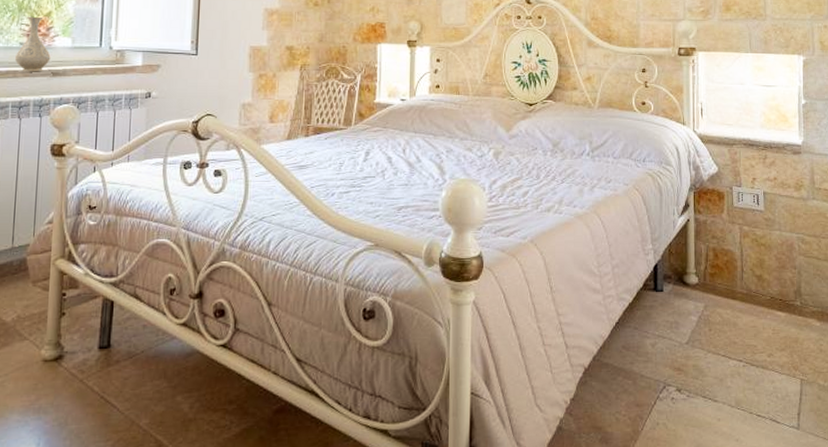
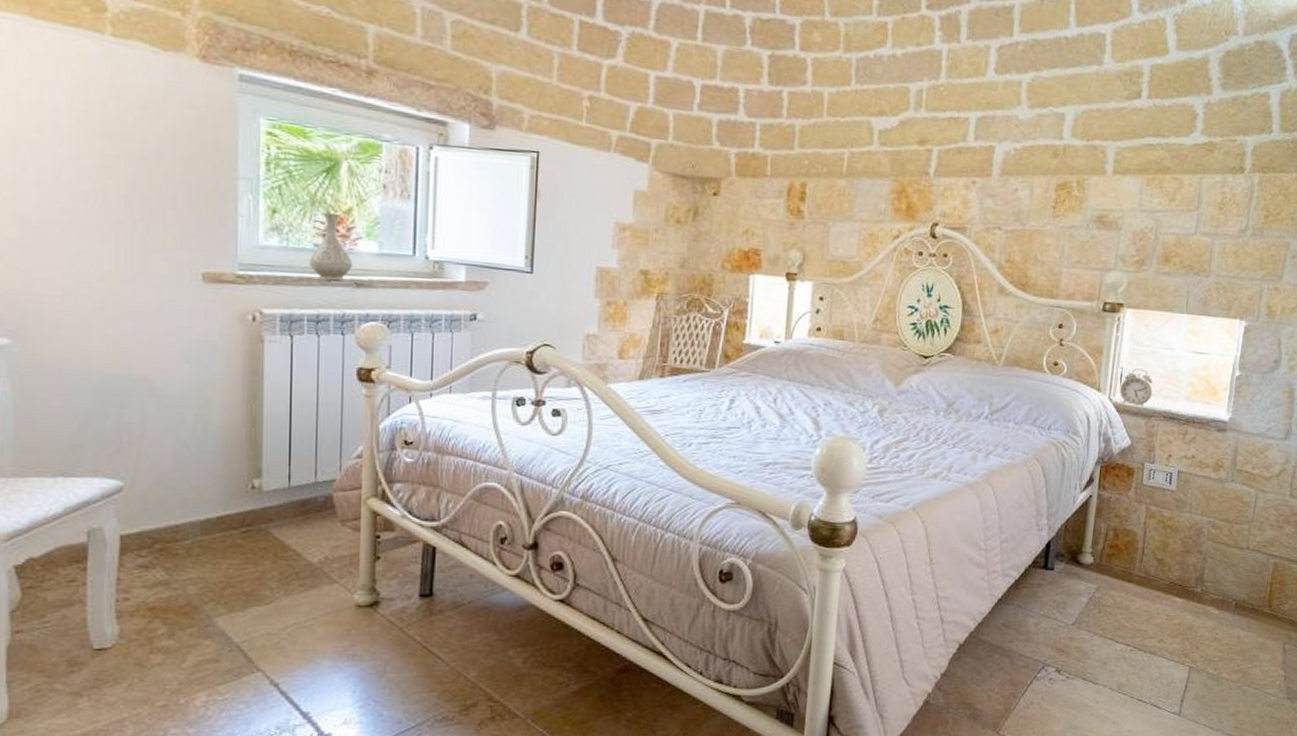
alarm clock: none [701,103,731,136] -> present [1119,368,1153,407]

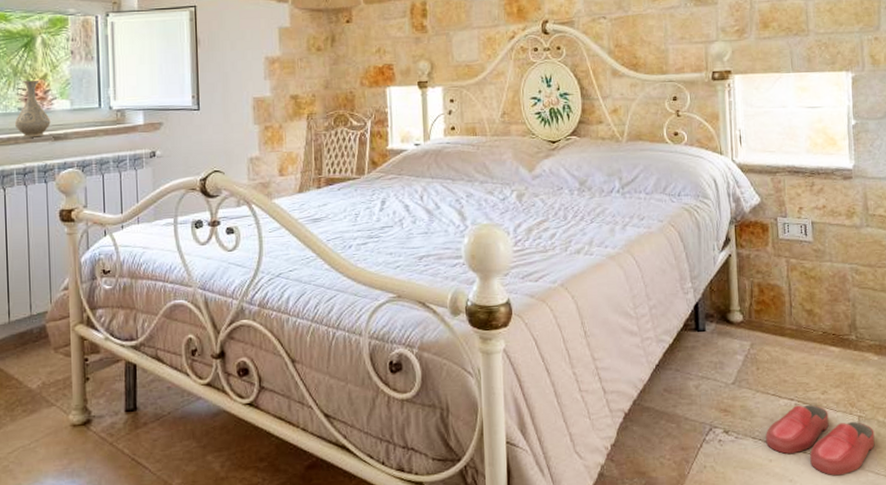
slippers: none [1096,651,1202,722] -> present [766,404,875,476]
alarm clock: present [1119,368,1153,407] -> none [740,129,773,165]

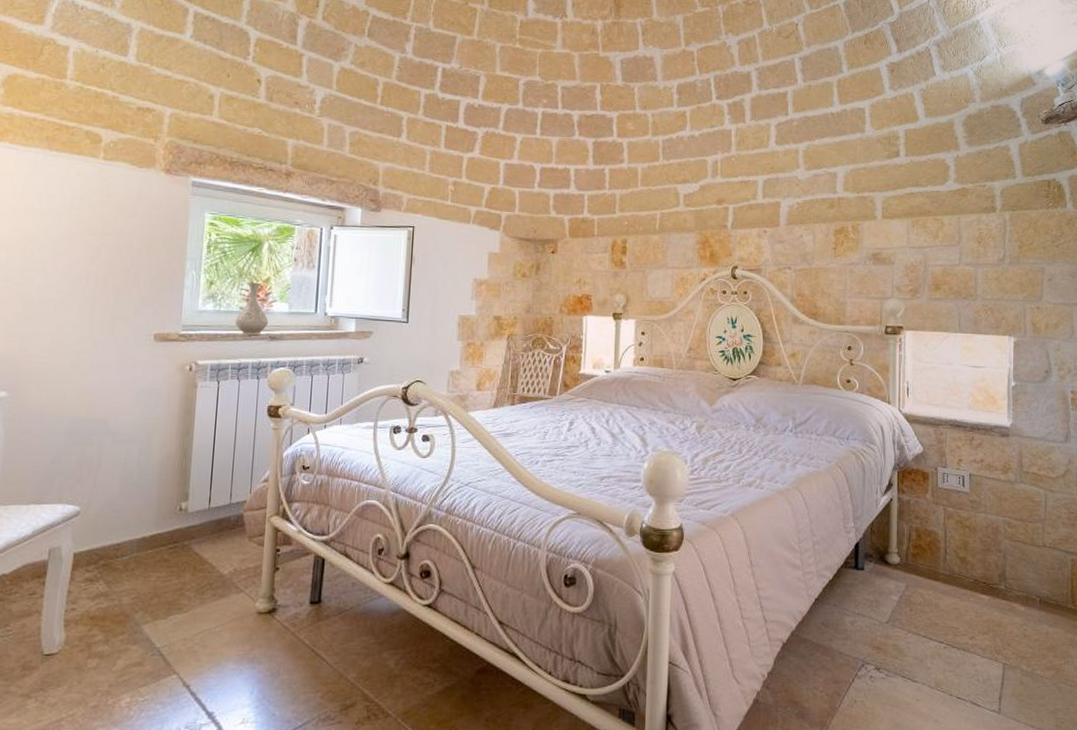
slippers: present [766,404,875,476] -> none [915,648,1018,720]

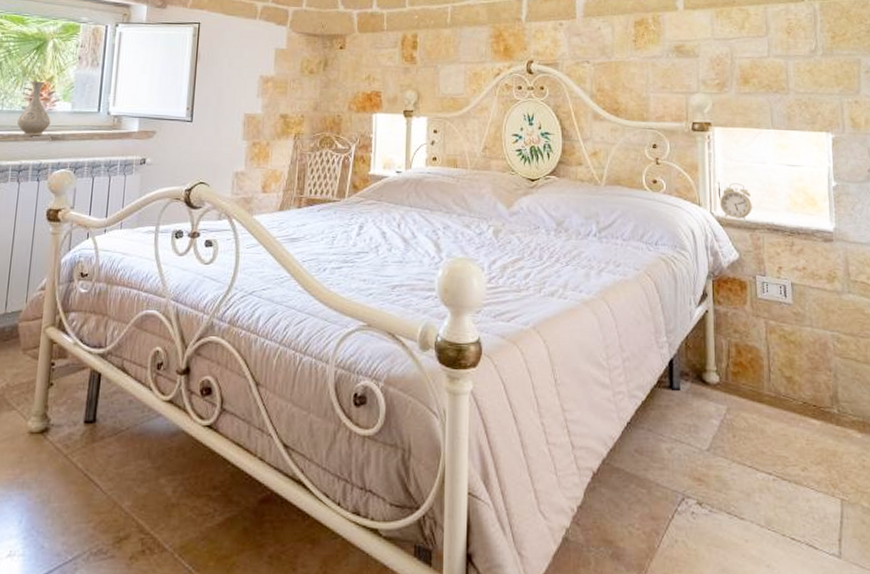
alarm clock: none [907,383,937,416] -> present [719,183,752,220]

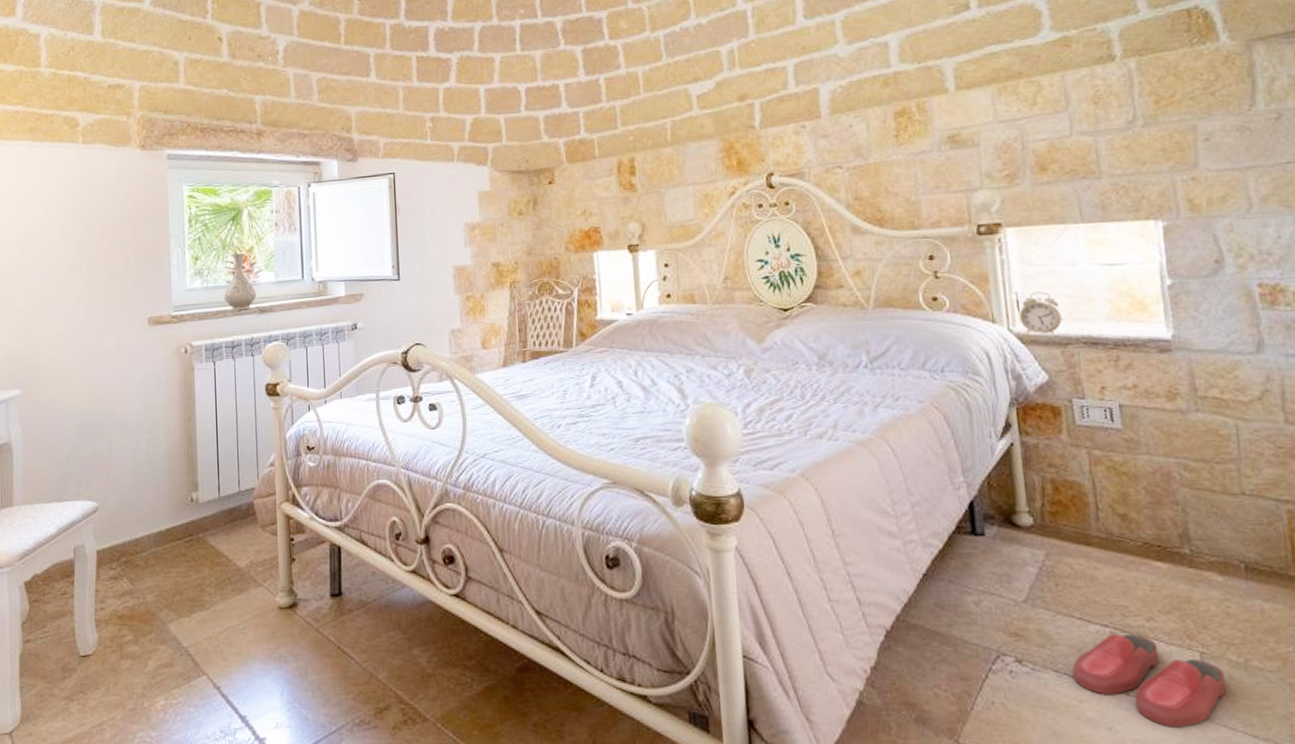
slippers: none [742,481,859,565] -> present [1072,633,1227,728]

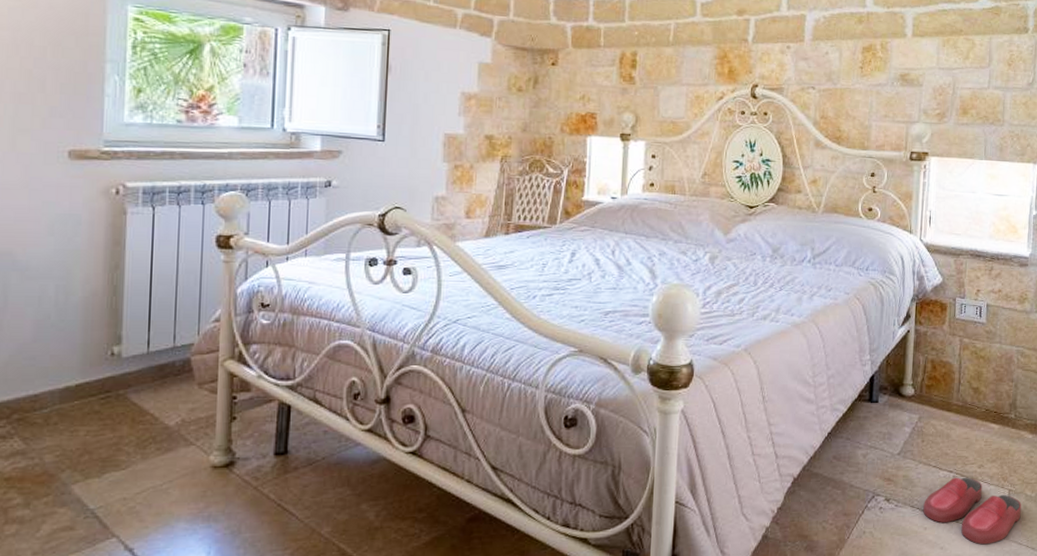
vase: present [223,253,257,311] -> none [171,90,214,154]
alarm clock: present [1018,291,1062,334] -> none [929,211,959,246]

